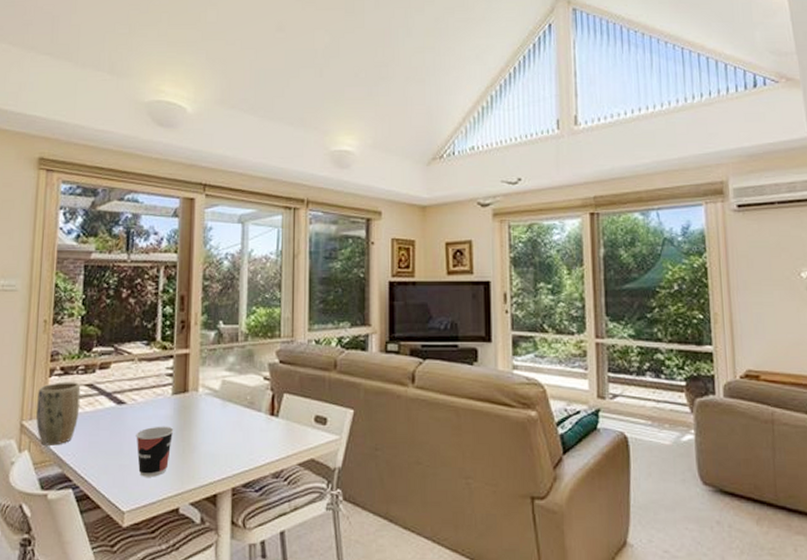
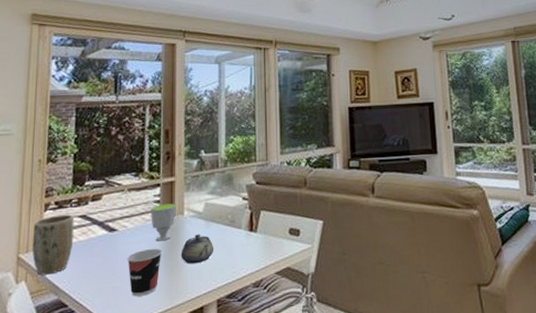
cup: none [162,378,190,419] -> present [151,203,176,242]
teapot: none [194,414,231,447] -> present [181,233,214,264]

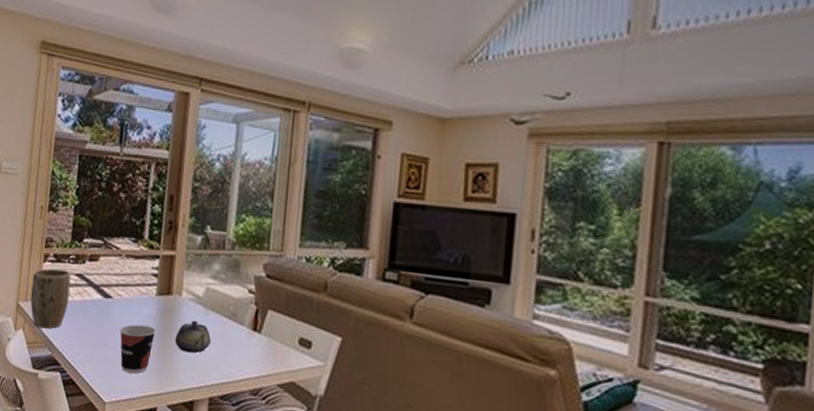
cup: present [151,203,176,242] -> none [147,278,175,320]

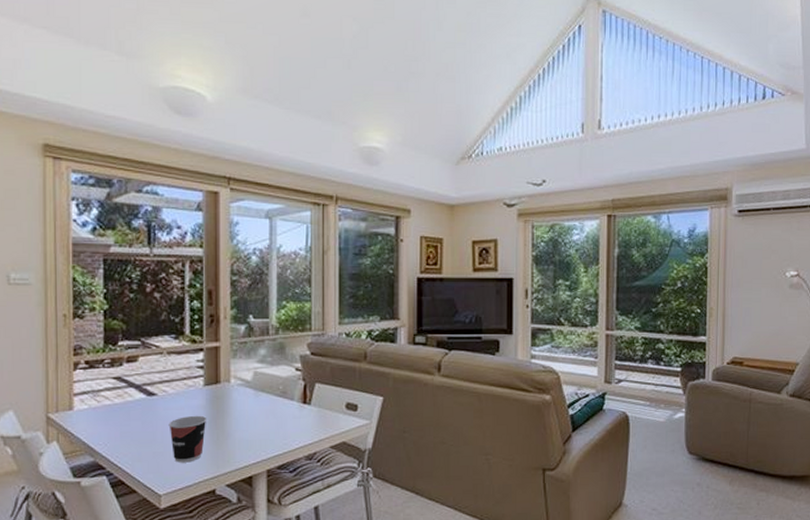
plant pot: present [30,268,71,329] -> none [63,375,108,436]
teapot: present [175,320,212,353] -> none [227,403,264,434]

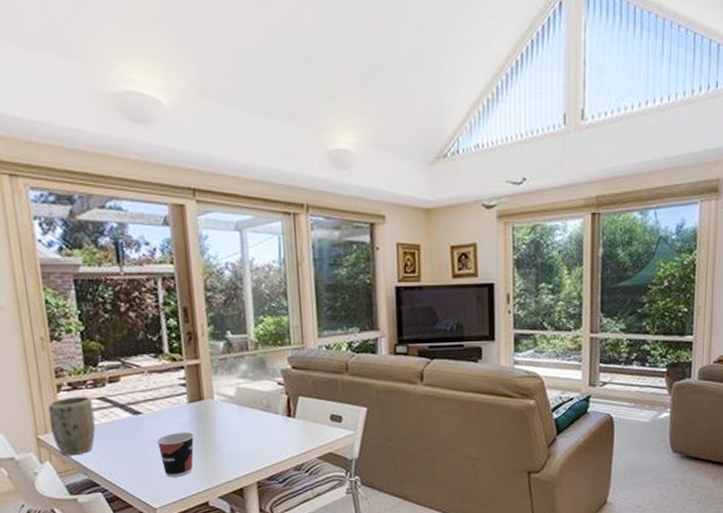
plant pot: none [63,375,108,436] -> present [48,396,96,456]

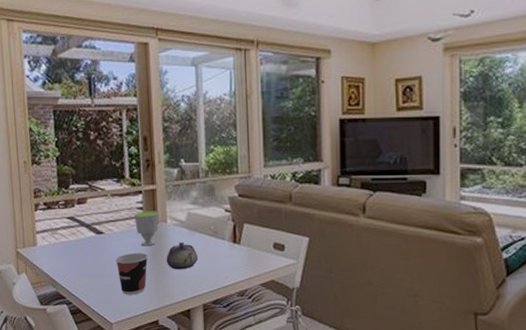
plant pot: present [48,396,96,456] -> none [27,215,65,269]
cup: none [176,387,205,425] -> present [134,211,159,246]
teapot: none [214,418,250,448] -> present [166,242,199,270]

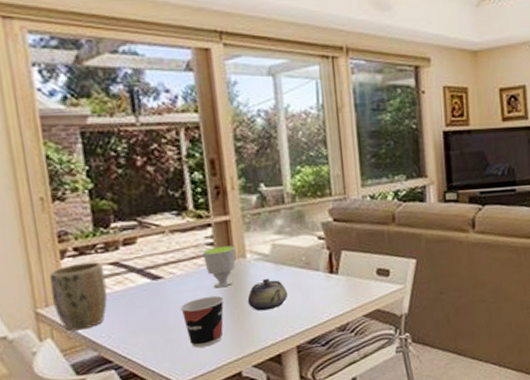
plant pot: none [27,215,65,269] -> present [49,261,108,331]

